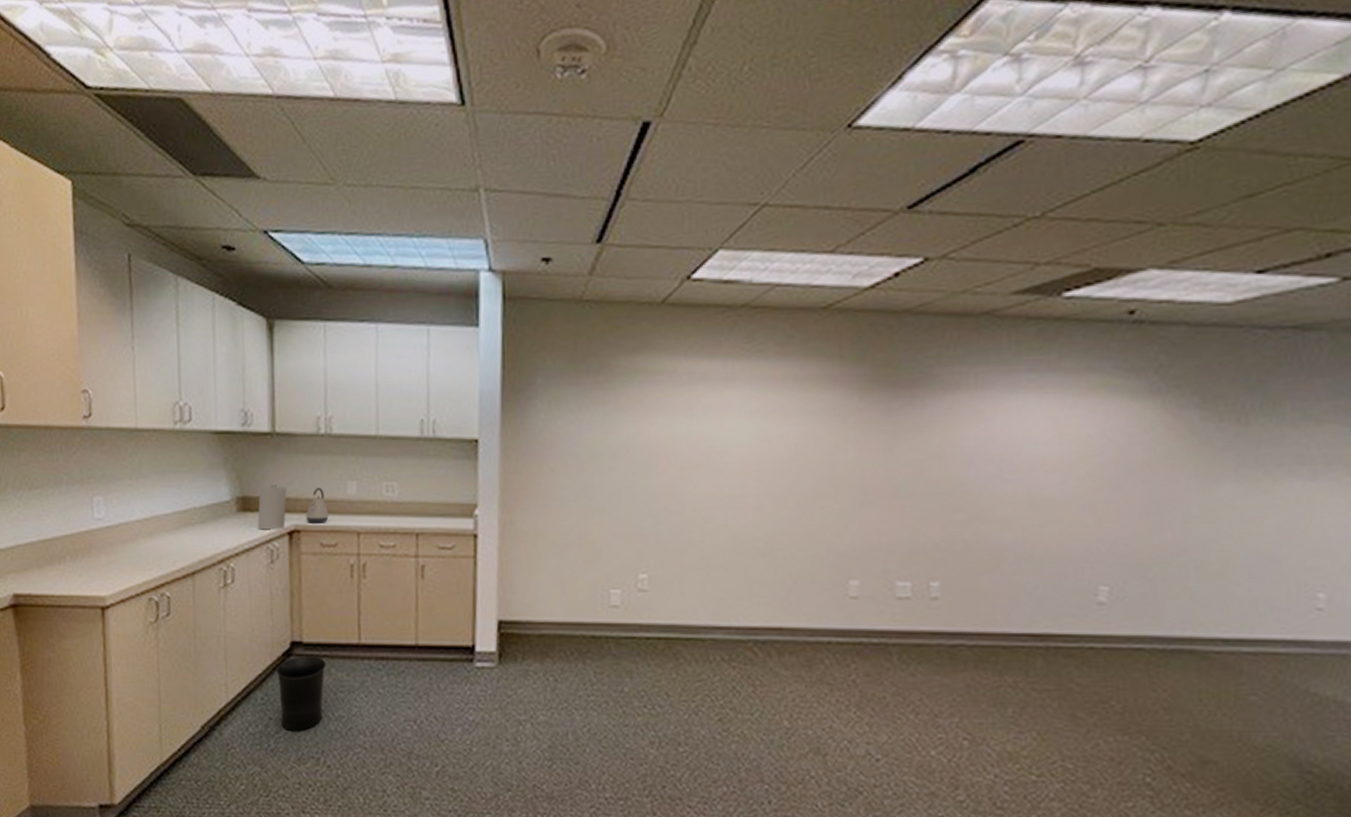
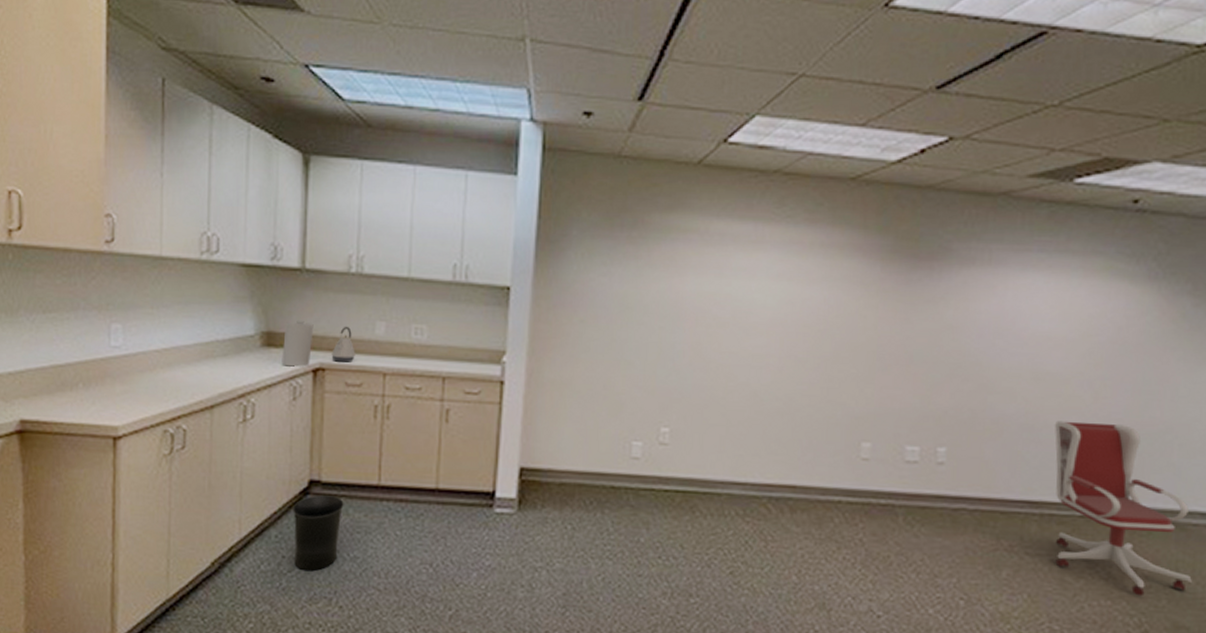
office chair: none [1055,548,1219,731] -> present [1054,420,1193,597]

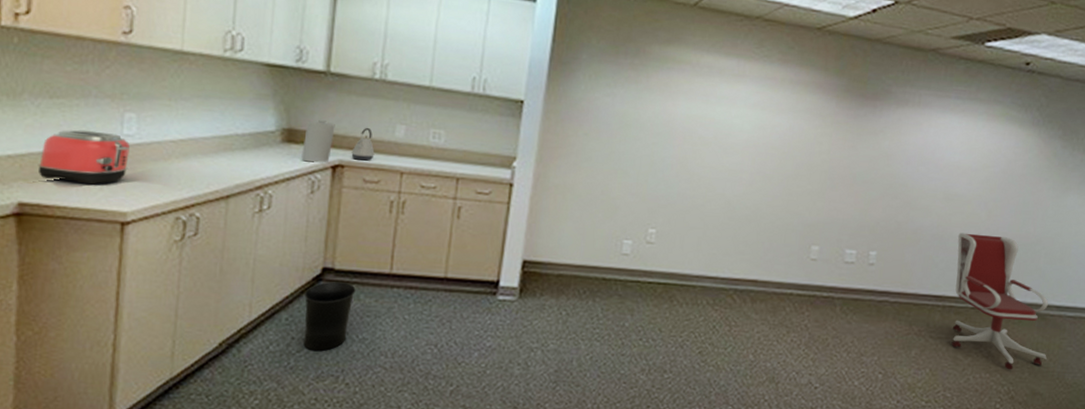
toaster: none [36,343,118,399] -> present [38,129,131,185]

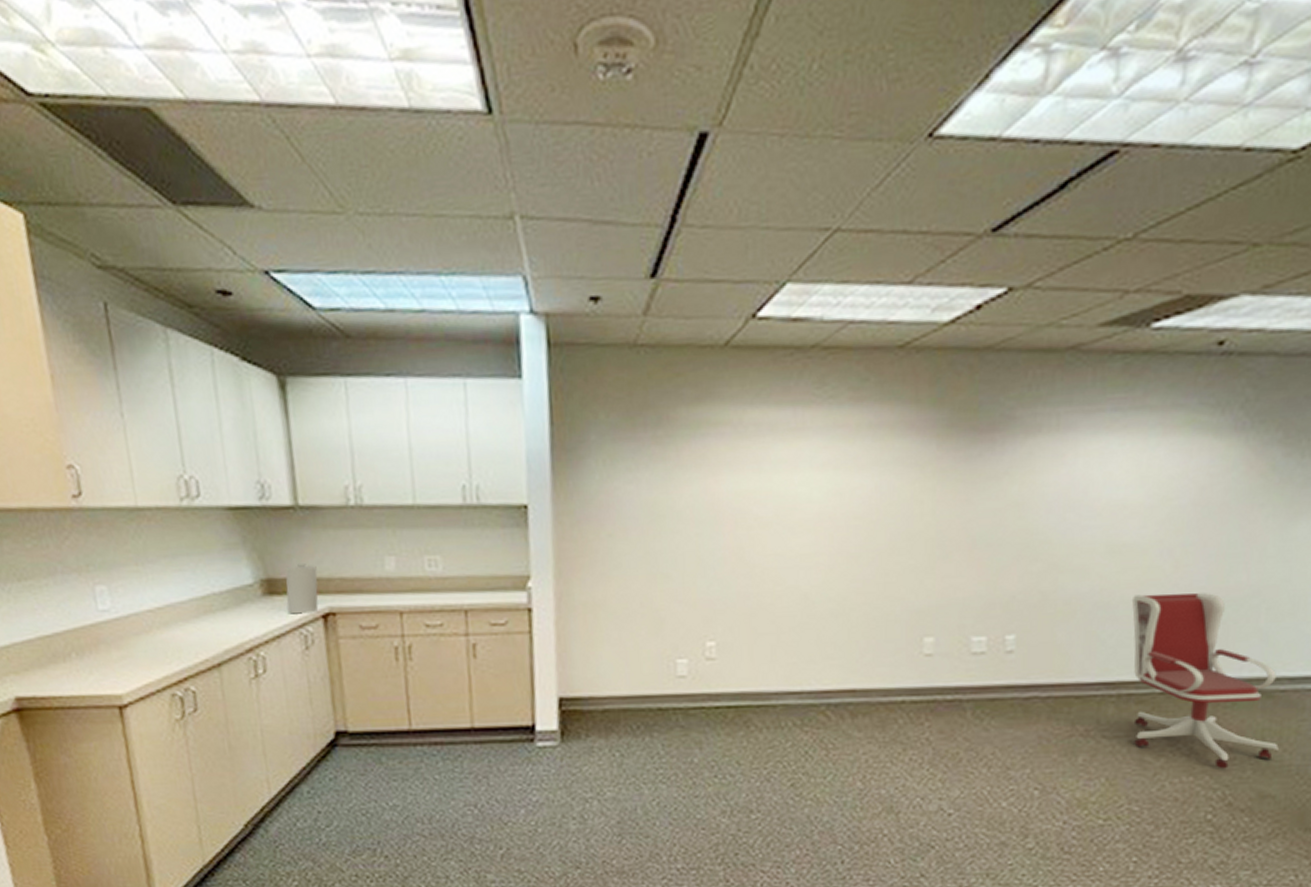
toaster: present [38,129,131,185] -> none [23,610,112,670]
waste bin: present [303,281,356,352] -> none [322,745,376,824]
kettle: present [351,127,375,161] -> none [340,564,367,605]

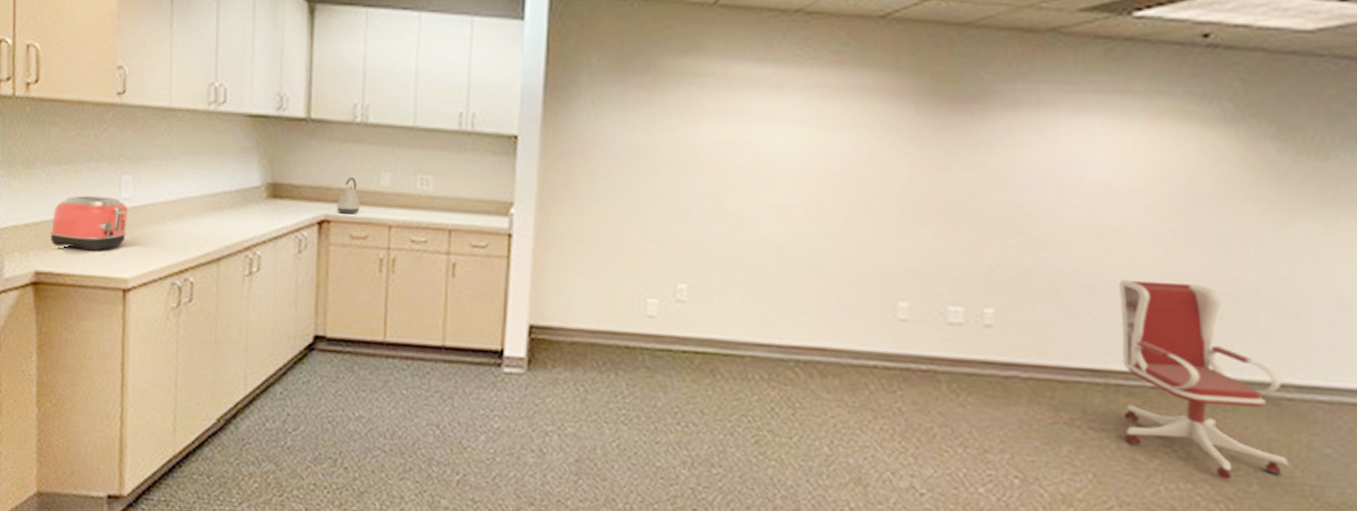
toaster: none [23,610,112,670] -> present [50,195,129,251]
paper towel holder: present [285,564,319,614] -> none [287,172,319,219]
kettle: none [340,564,367,605] -> present [336,177,360,214]

